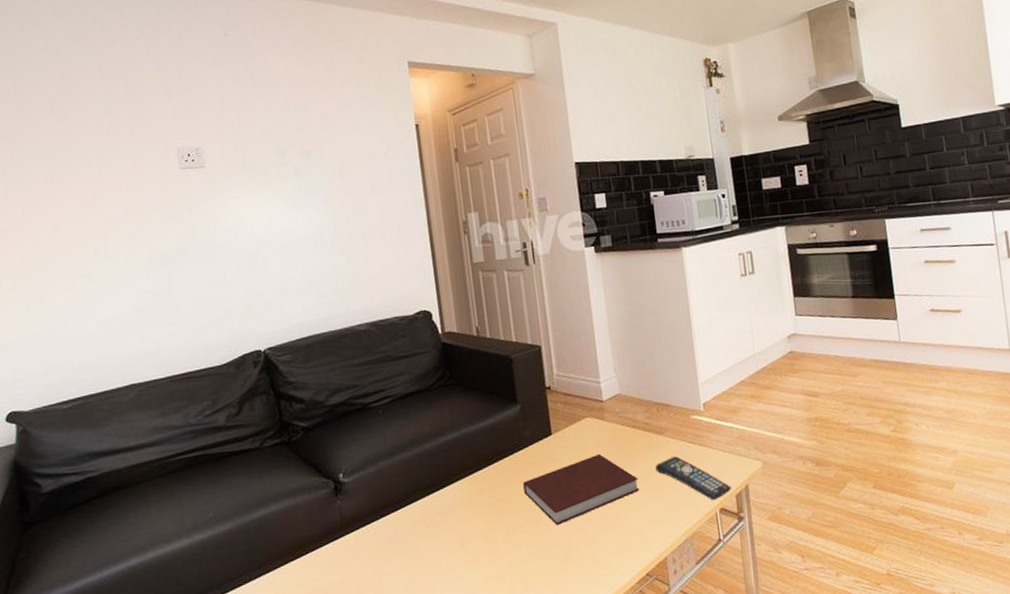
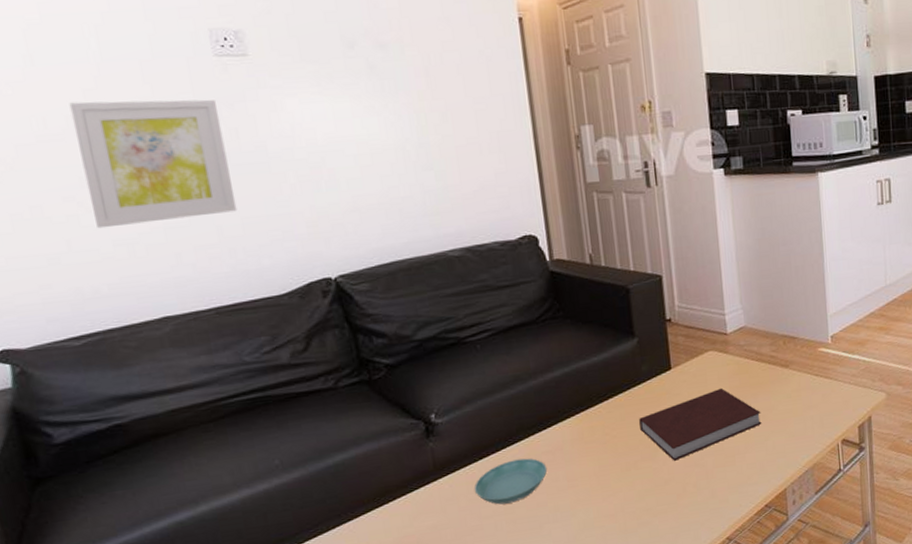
wall art: none [74,203,191,311] -> present [69,99,237,229]
saucer: none [375,518,440,563] -> present [474,458,548,505]
remote control: present [655,456,732,501] -> none [779,389,855,432]

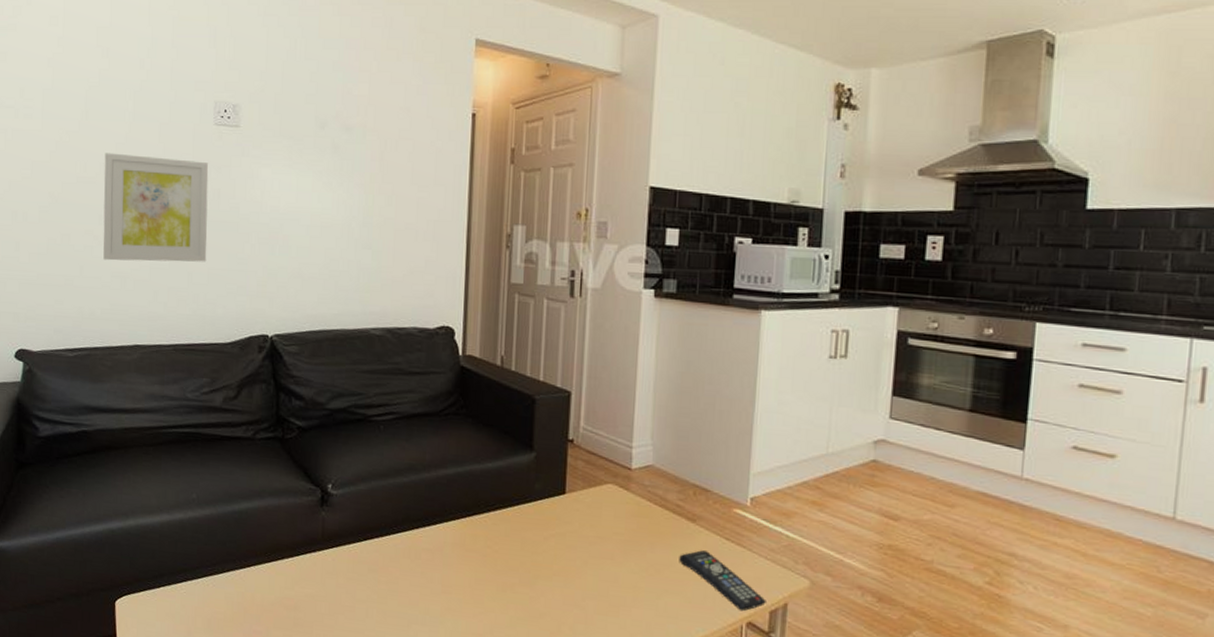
saucer: present [474,458,548,505] -> none [353,549,425,593]
notebook: present [639,387,762,461] -> none [523,527,656,595]
remote control: none [779,389,855,432] -> present [679,550,766,612]

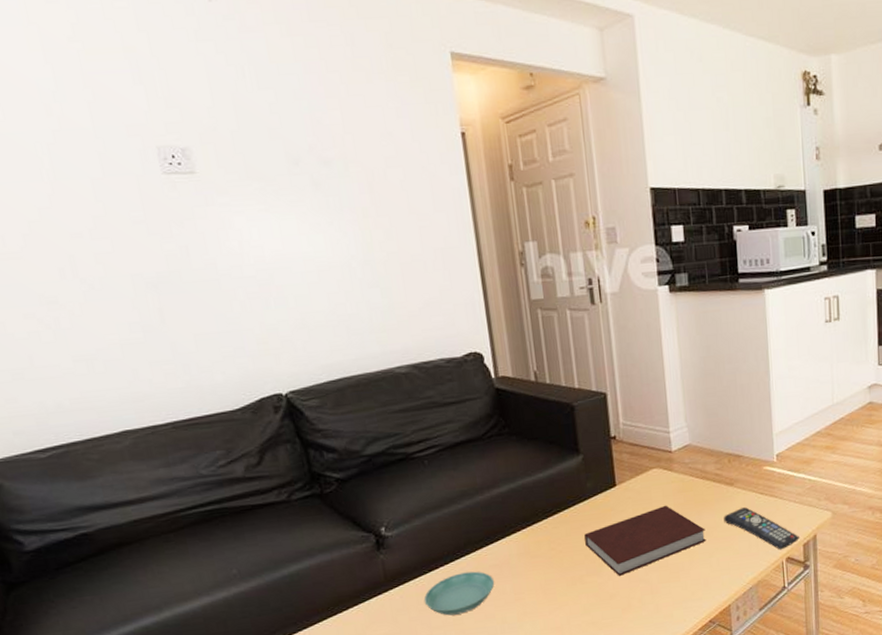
wall art: present [103,152,209,262] -> none [25,217,190,345]
saucer: none [353,549,425,593] -> present [424,571,495,616]
notebook: none [523,527,656,595] -> present [584,505,706,576]

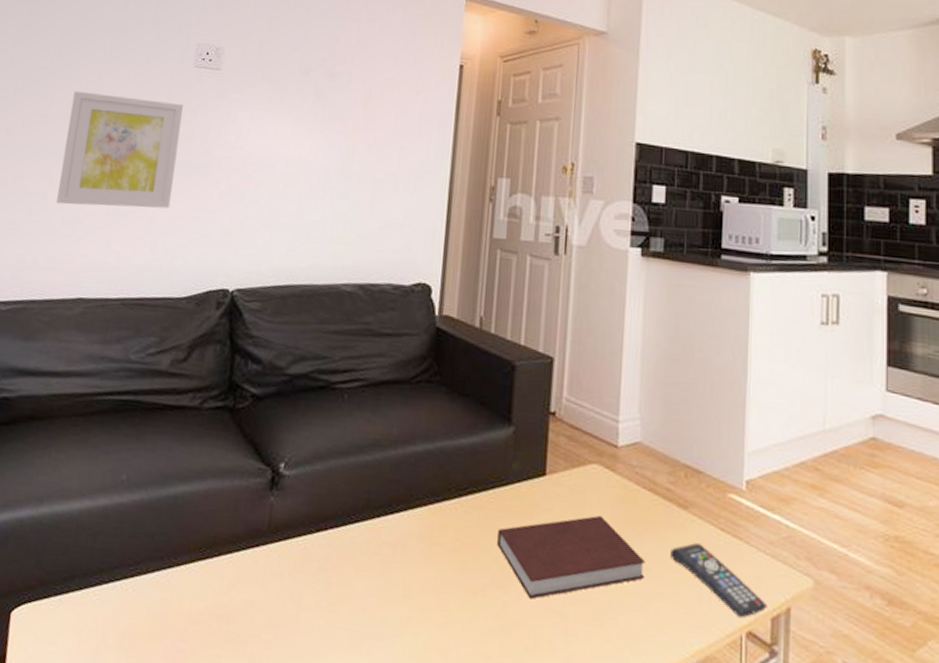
wall art: none [25,217,190,345] -> present [56,91,183,209]
saucer: present [424,571,495,616] -> none [301,542,385,598]

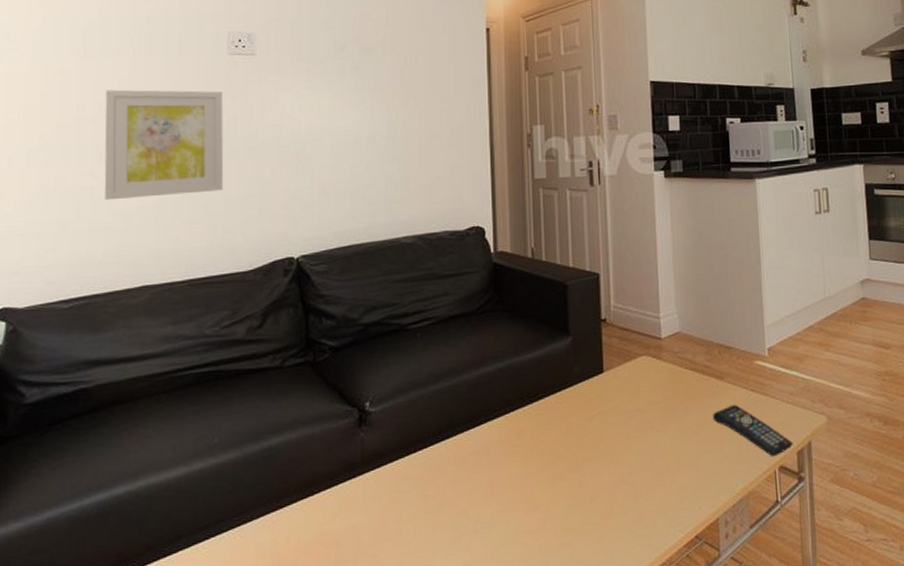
notebook: present [497,515,645,599] -> none [568,396,694,475]

